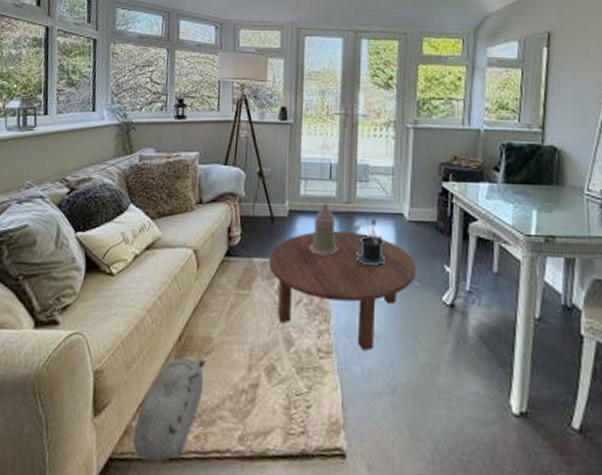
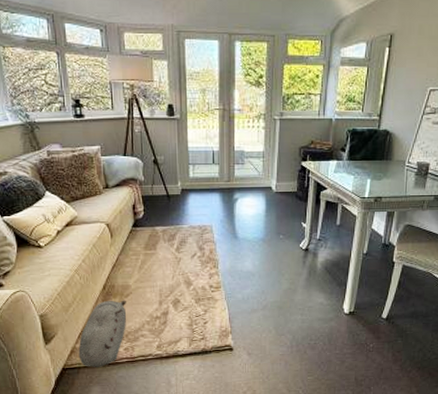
coffee table: present [269,230,417,352] -> none [168,202,282,285]
decorative container: present [310,203,339,255] -> none [200,182,223,221]
potted plant: present [357,212,385,267] -> none [236,187,258,227]

